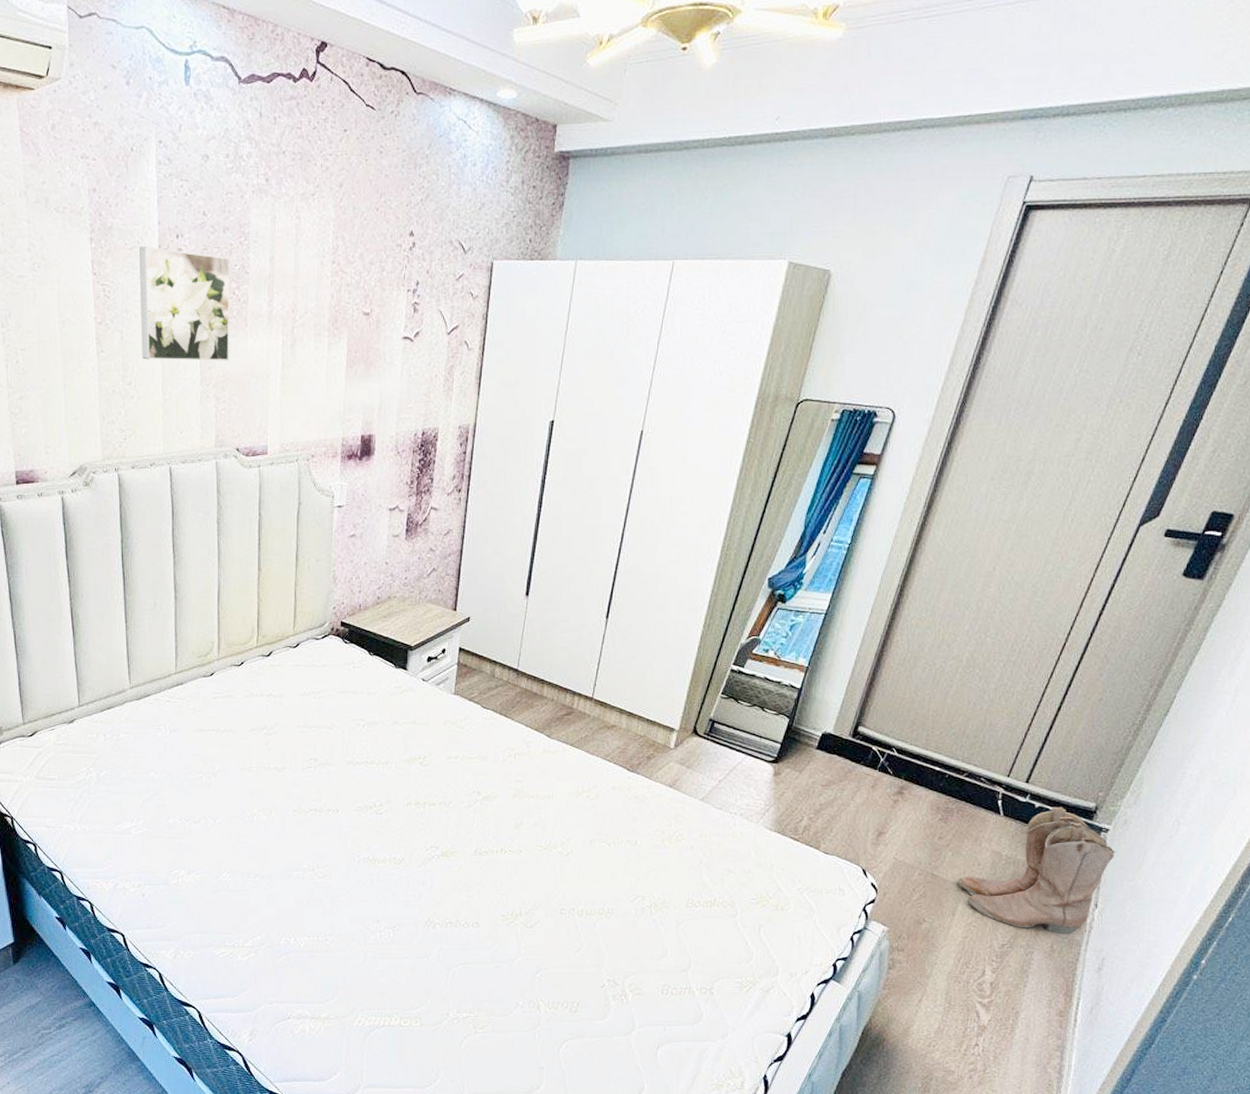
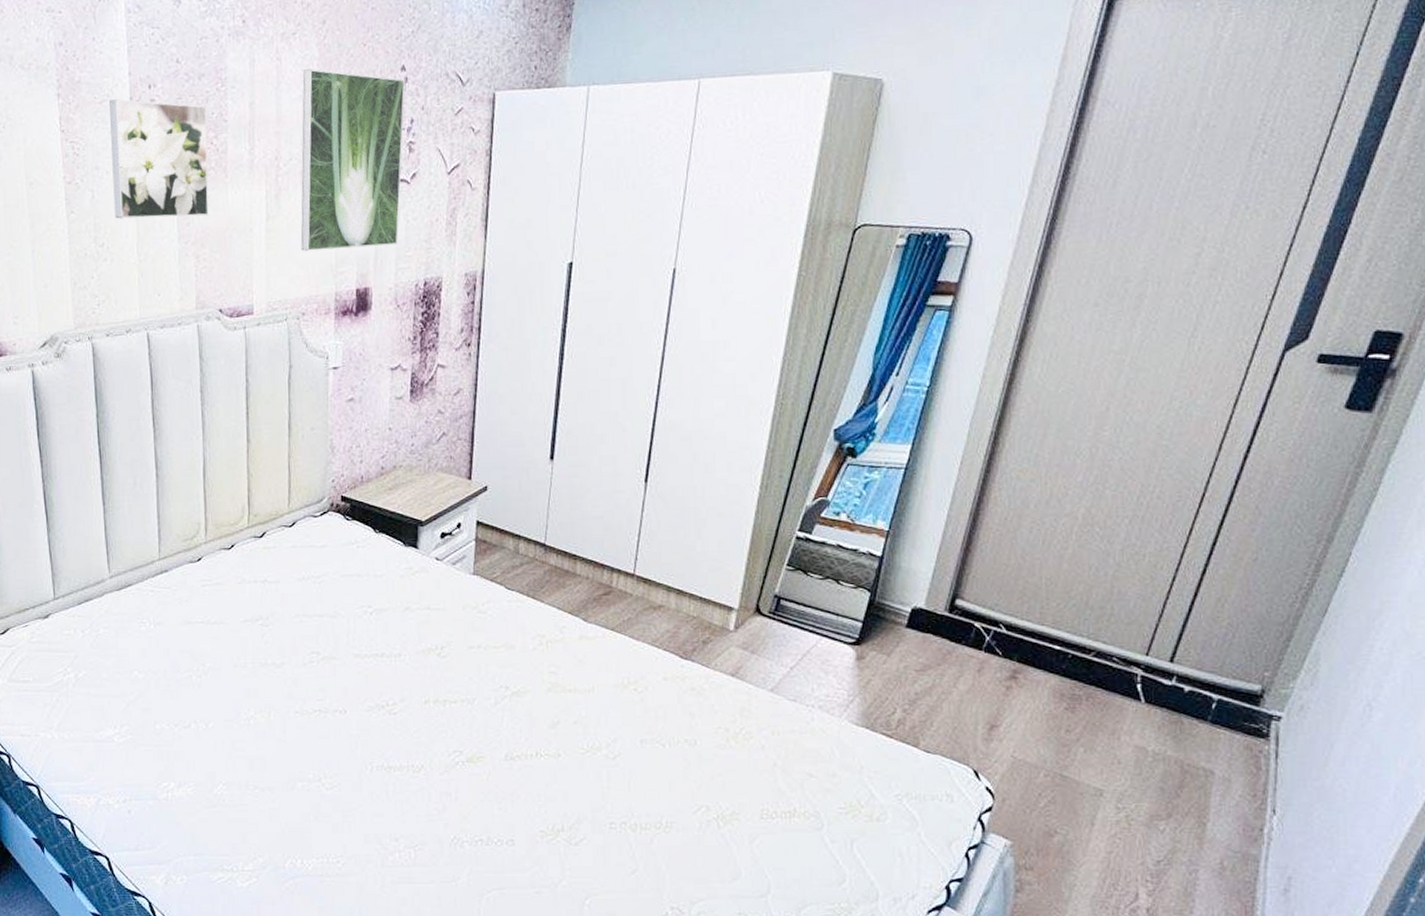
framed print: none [313,229,413,398] -> present [301,69,405,251]
boots: present [956,806,1116,935] -> none [1092,690,1293,848]

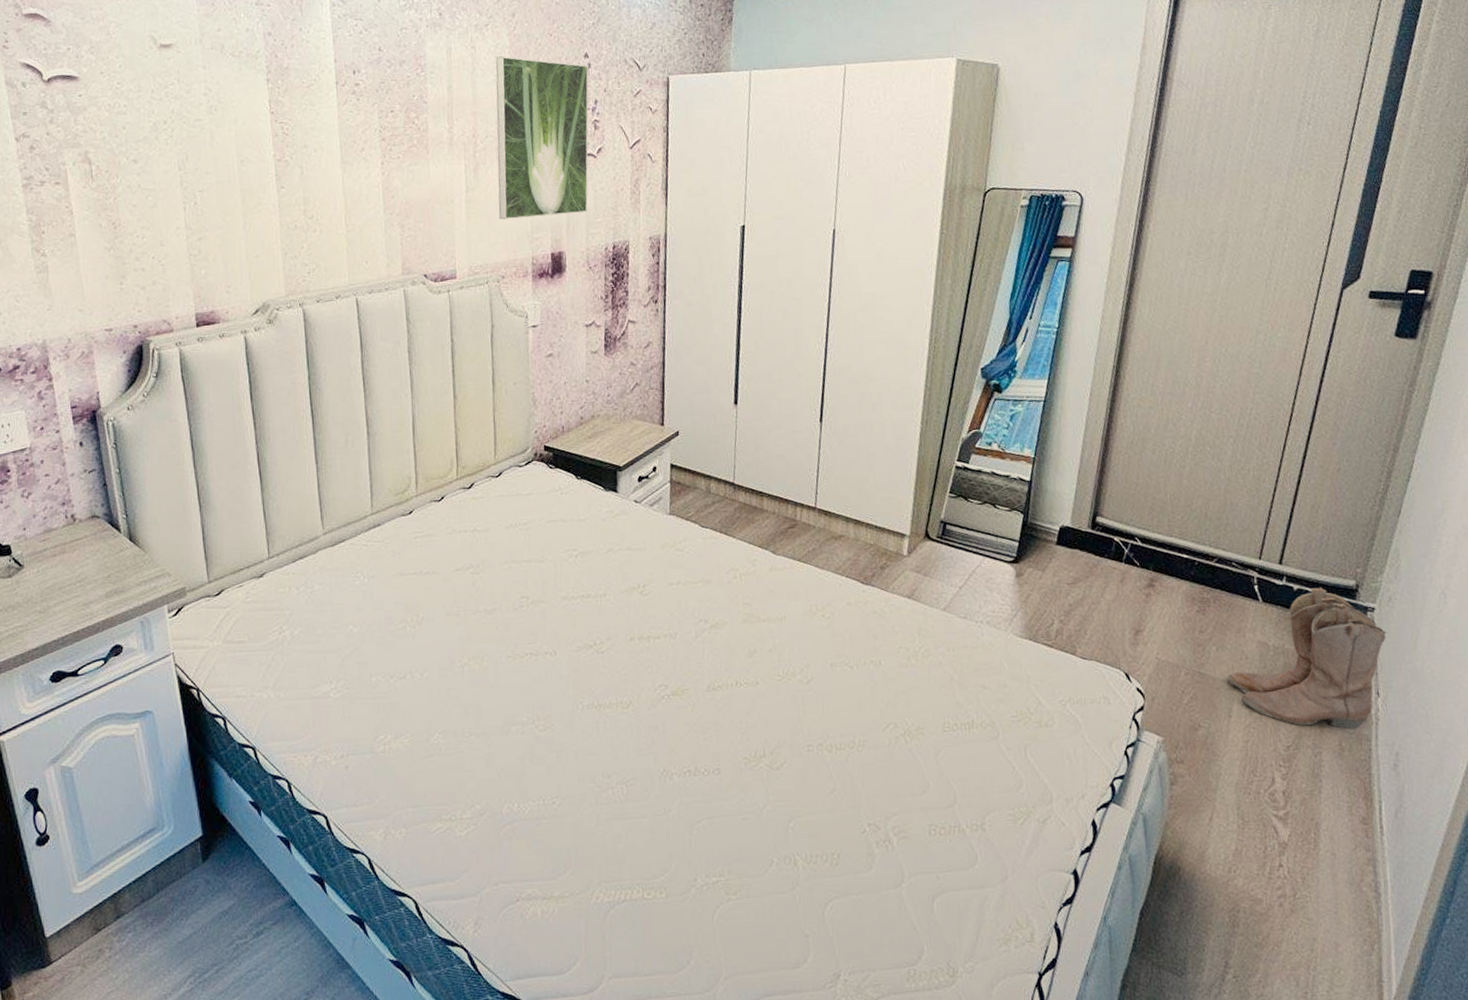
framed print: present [109,99,209,219] -> none [316,83,412,193]
boots: none [1092,690,1293,848] -> present [1225,587,1387,730]

